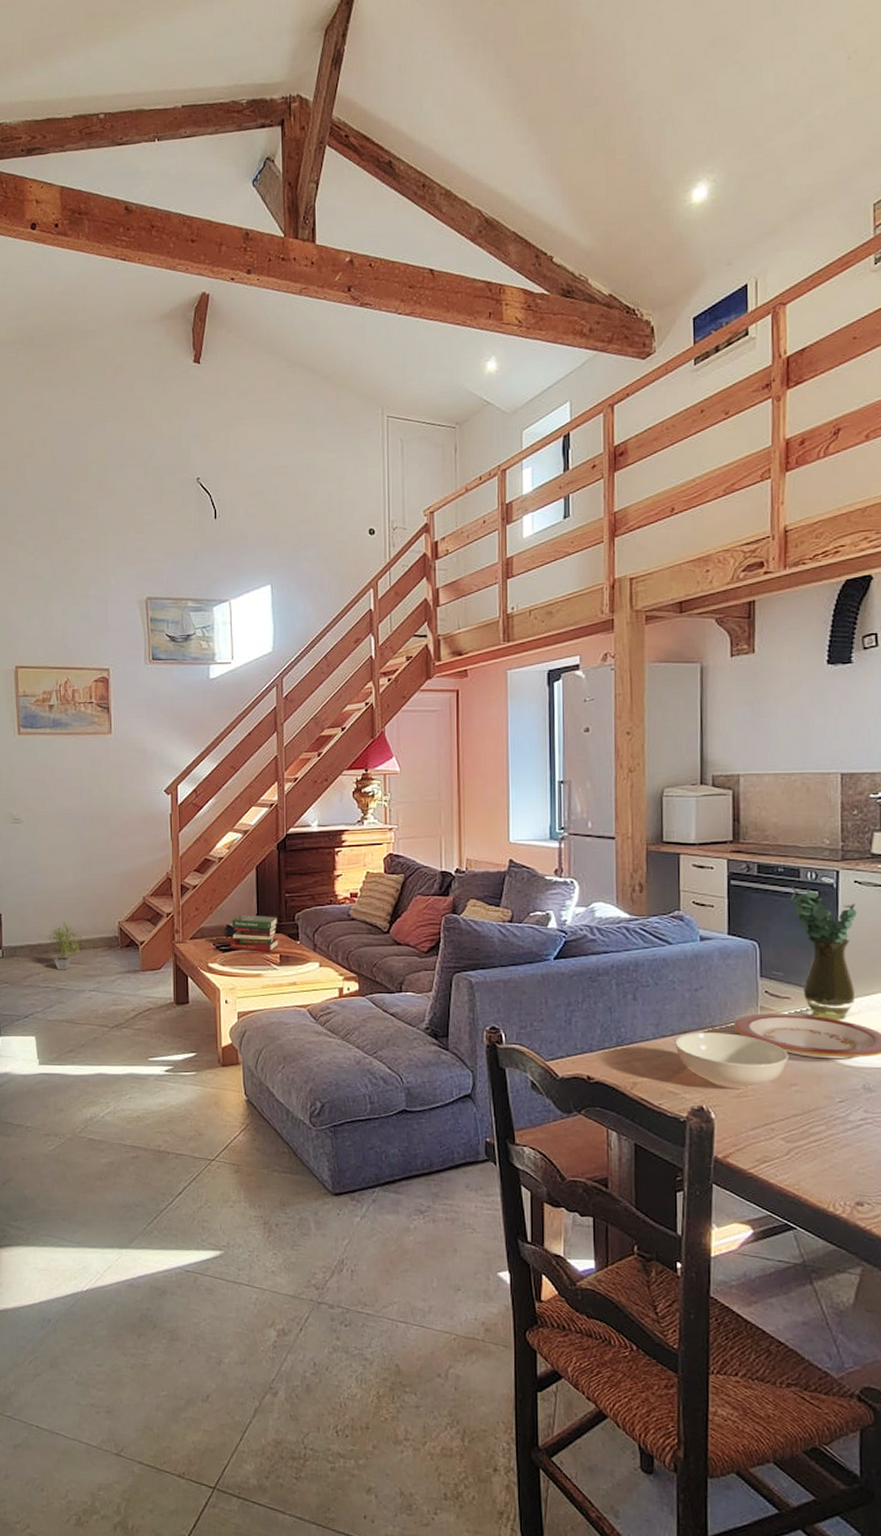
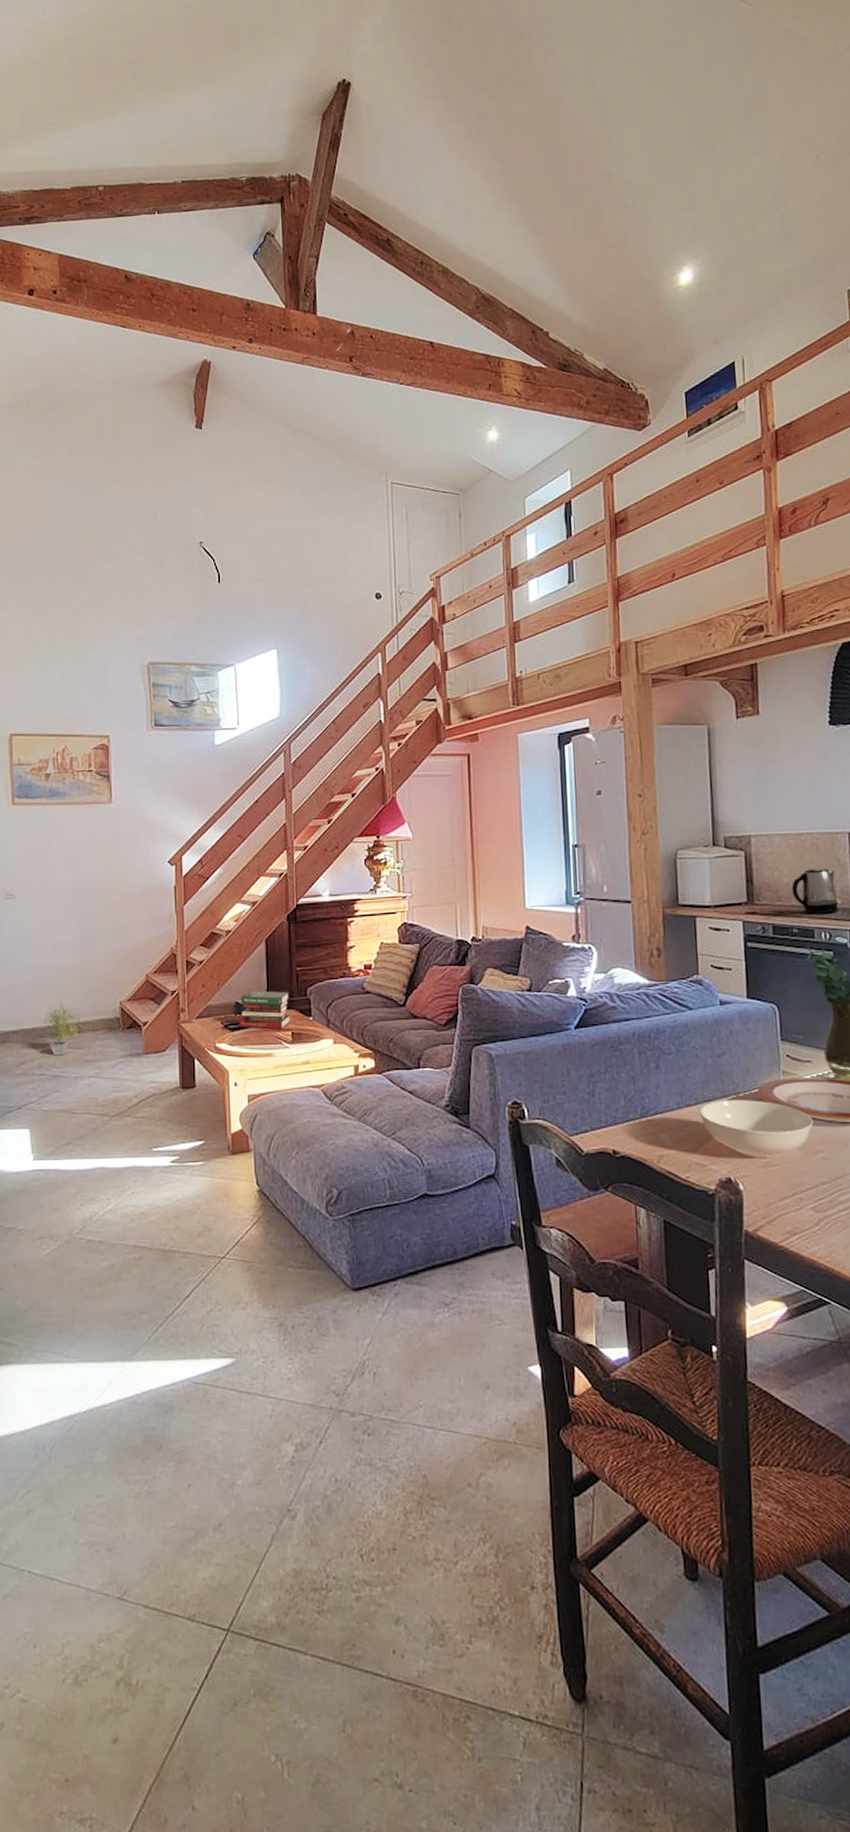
kettle: none [779,808,826,855] -> present [791,868,839,915]

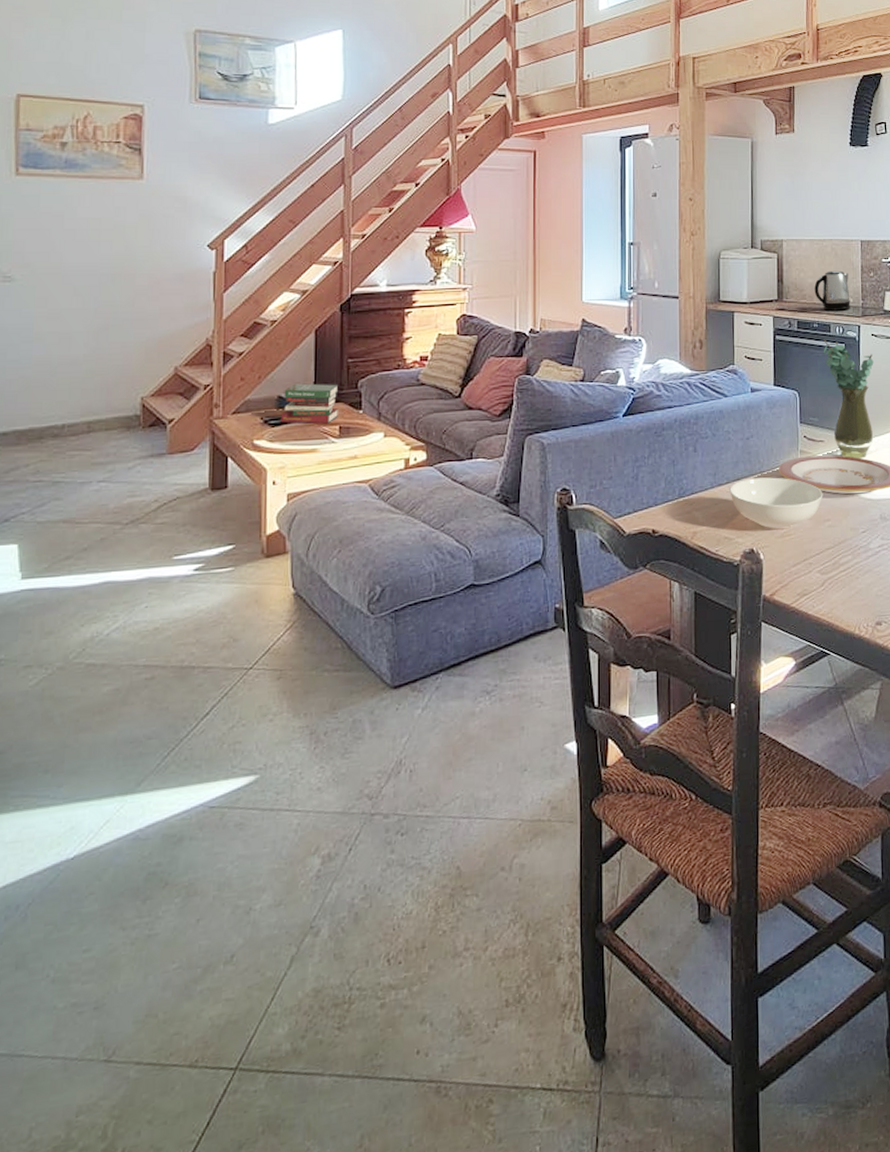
potted plant: present [42,1002,83,1056] -> none [42,399,94,459]

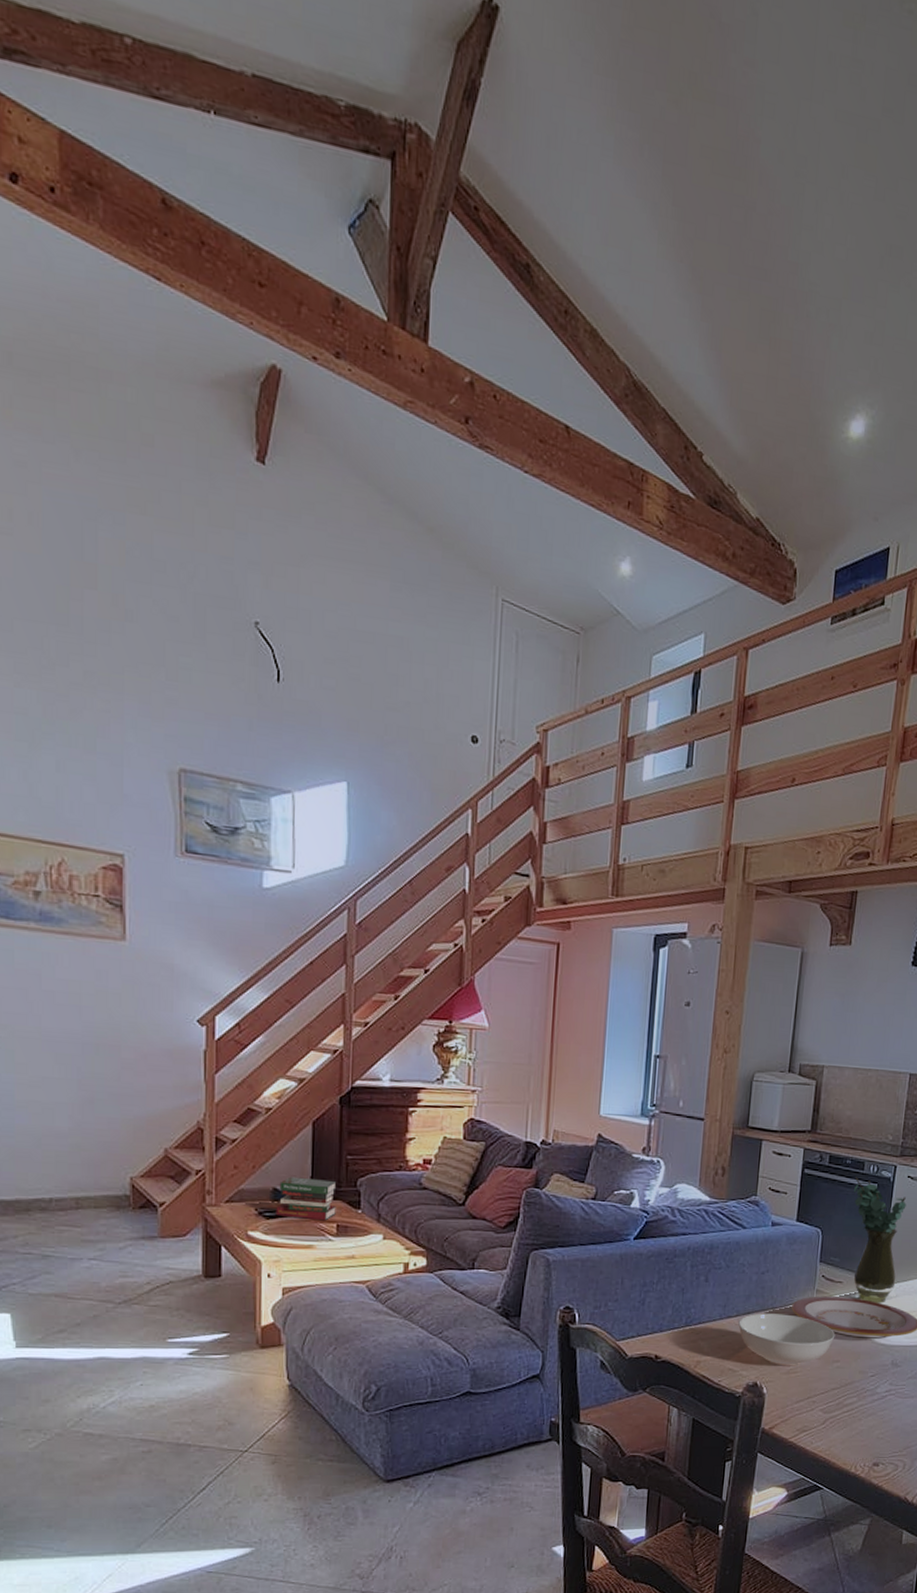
kettle: present [814,270,850,312] -> none [852,1104,891,1149]

